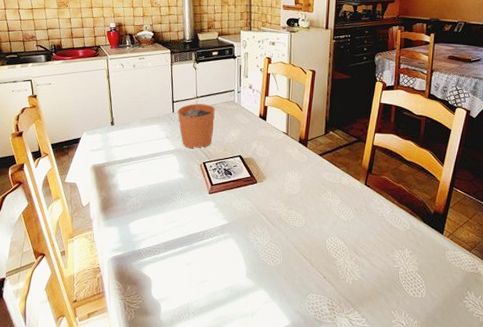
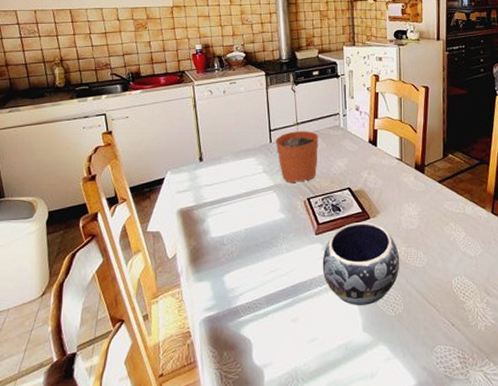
decorative bowl: none [214,185,282,256] -> present [322,222,400,305]

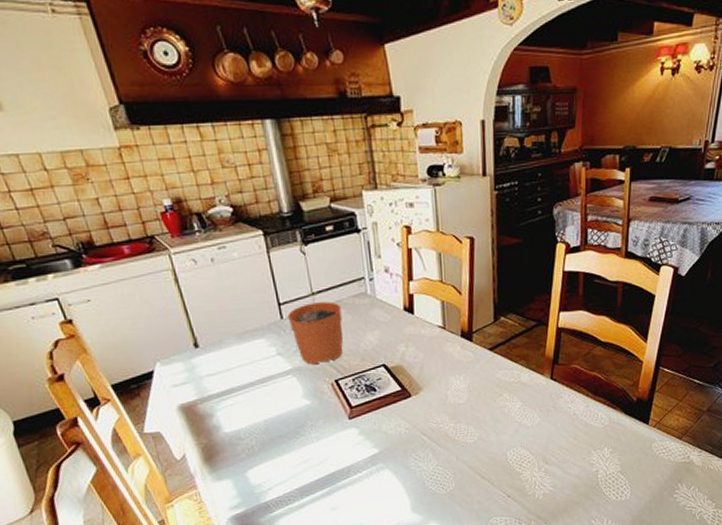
decorative bowl: present [322,222,400,305] -> none [359,400,449,488]

